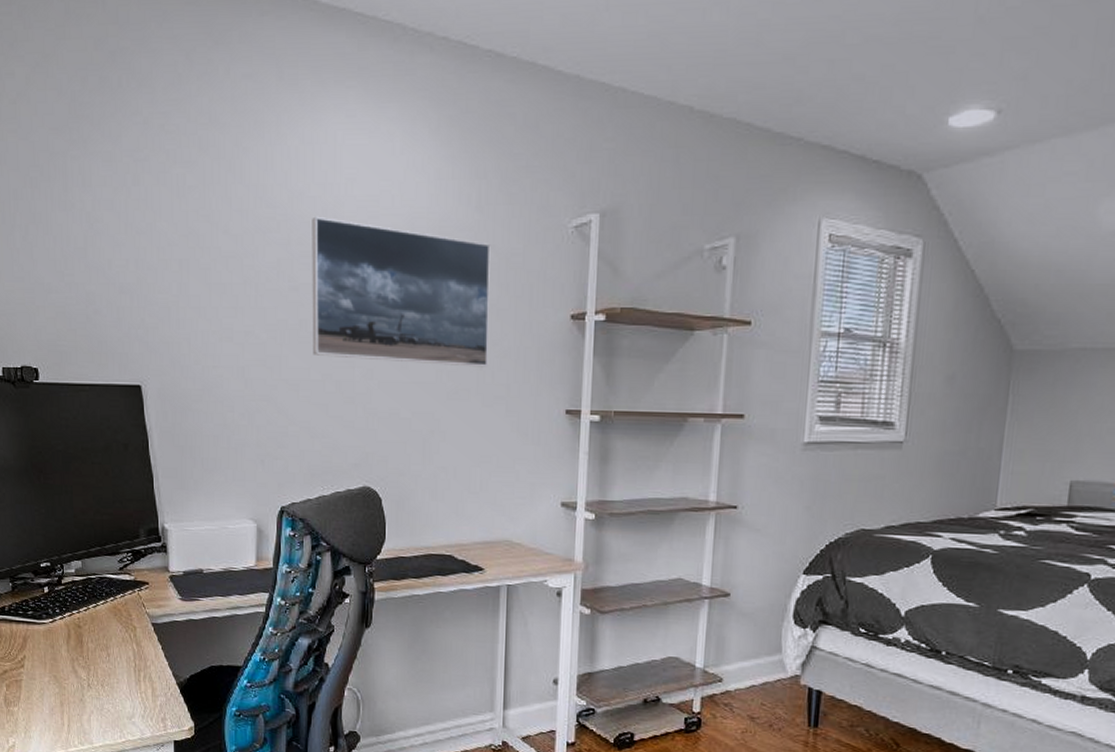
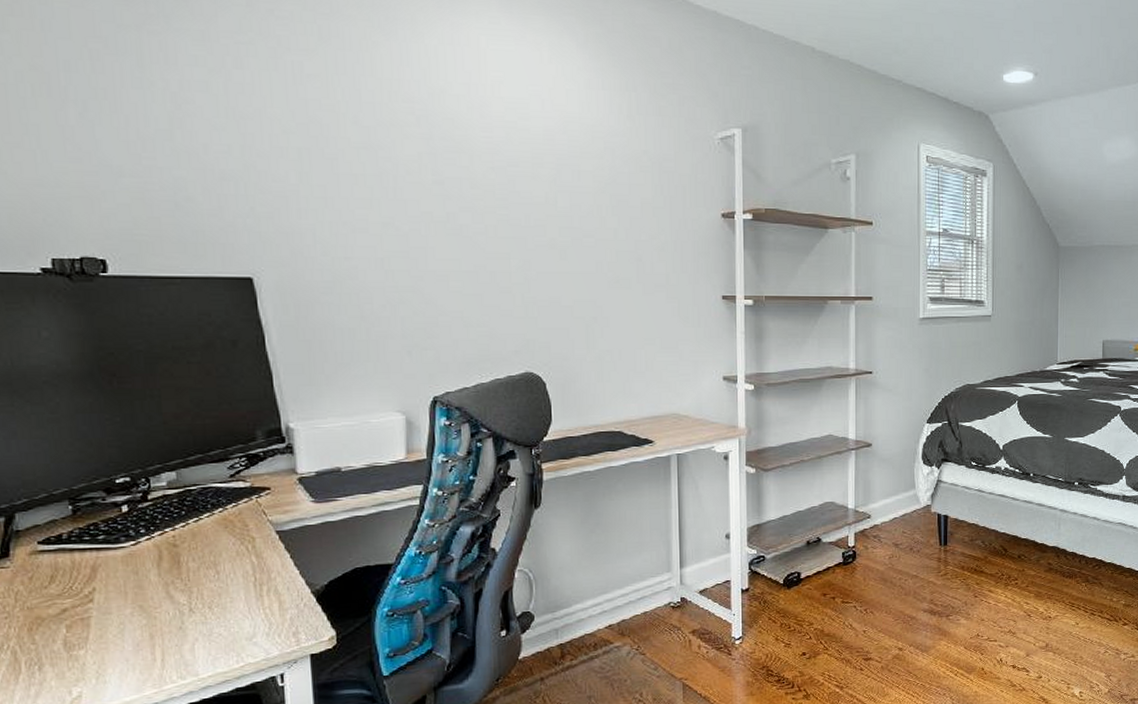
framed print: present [312,216,491,368] -> none [456,114,646,259]

